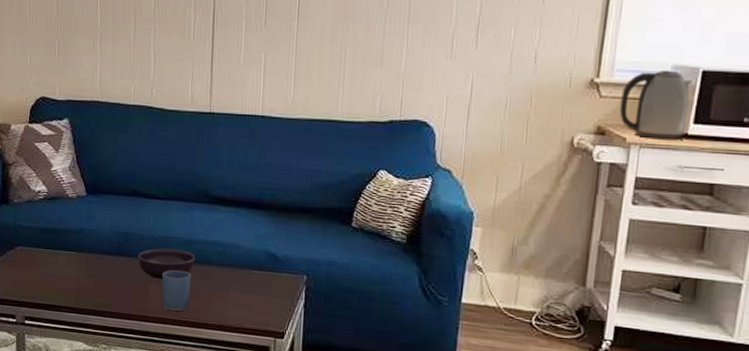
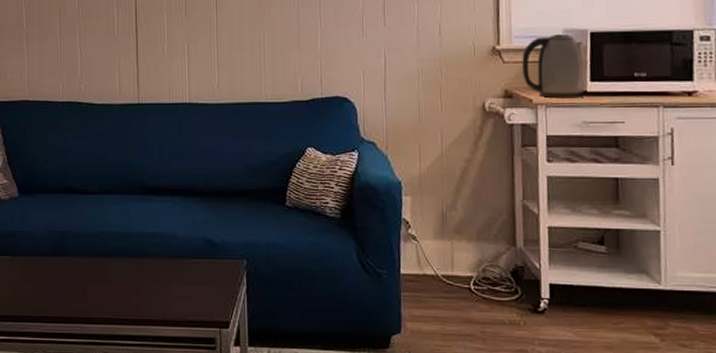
bowl: present [138,248,196,281] -> none [75,244,134,278]
mug: present [162,269,191,312] -> none [101,265,130,310]

